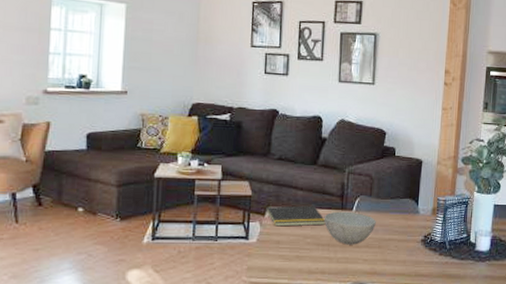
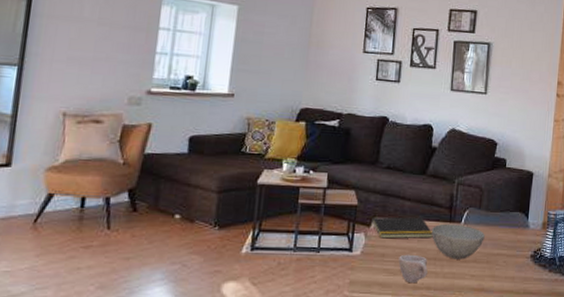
cup: none [293,241,322,269] -> present [398,254,428,284]

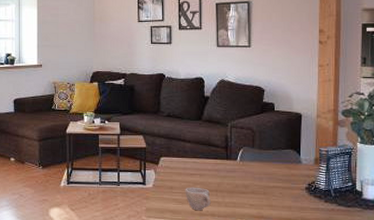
notepad: present [370,216,433,239] -> none [158,156,213,174]
bowl: present [431,223,485,260] -> none [211,161,260,191]

